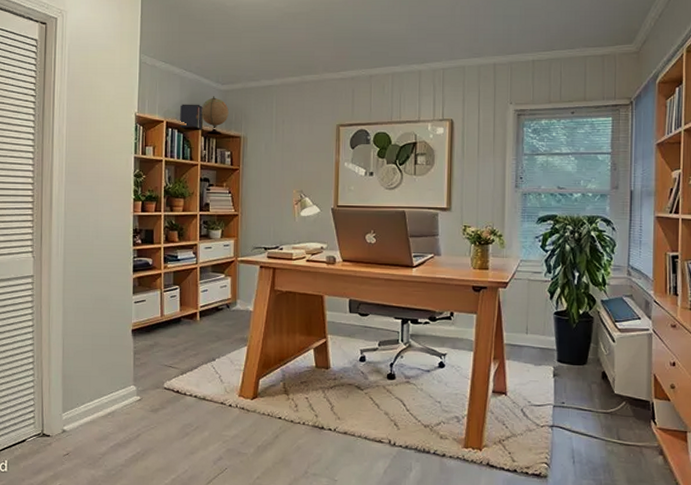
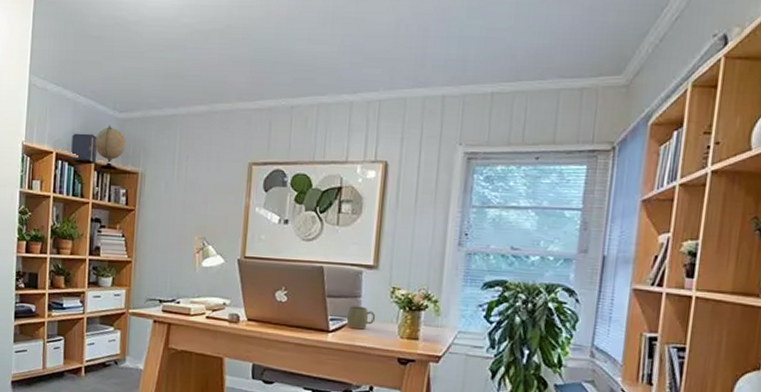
mug: none [427,243,452,263] -> present [346,305,376,330]

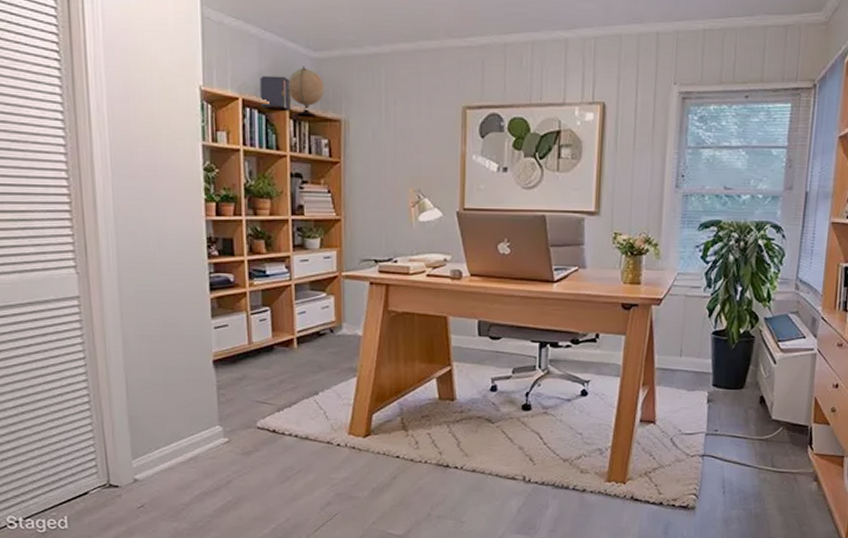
mug: present [346,305,376,330] -> none [570,254,599,278]

